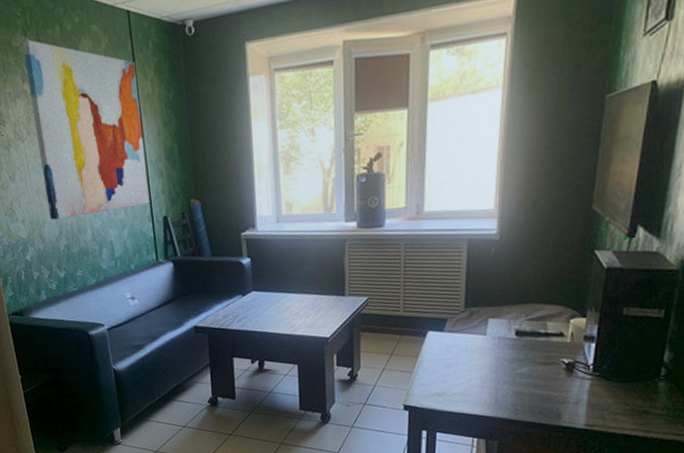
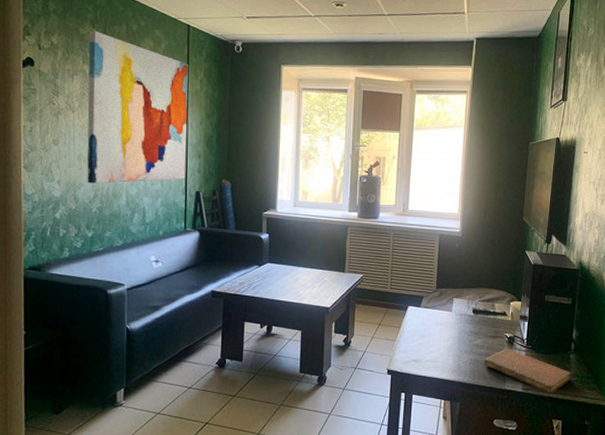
notebook: none [532,377,658,431] -> present [484,349,571,394]

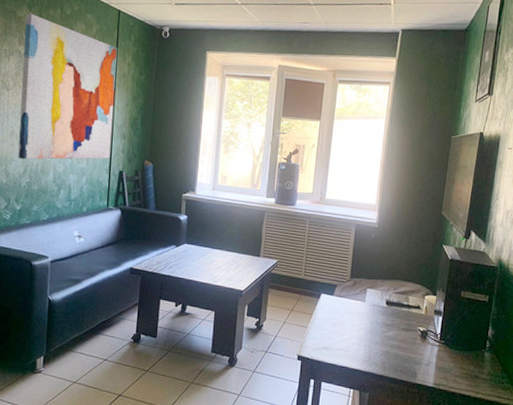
notebook: present [484,349,571,394] -> none [396,342,484,391]

